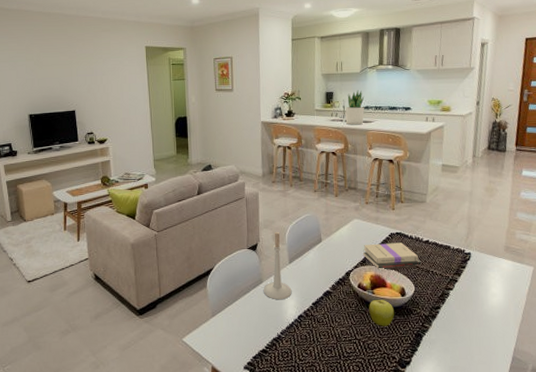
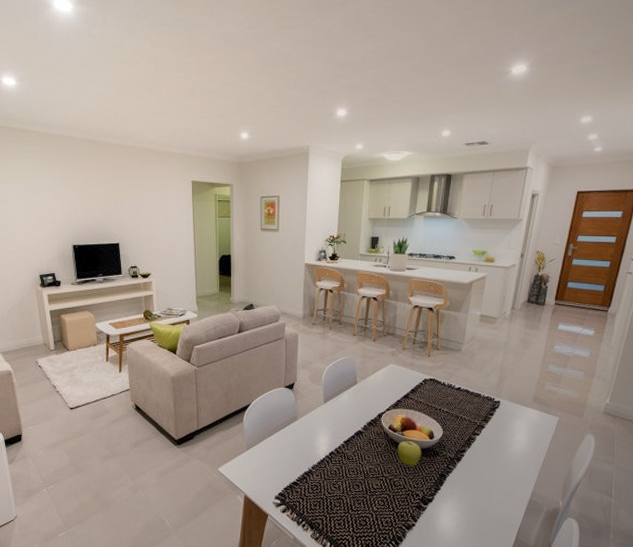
candlestick: present [263,231,292,300] -> none [297,372,325,437]
books: present [363,242,422,270] -> none [396,388,452,414]

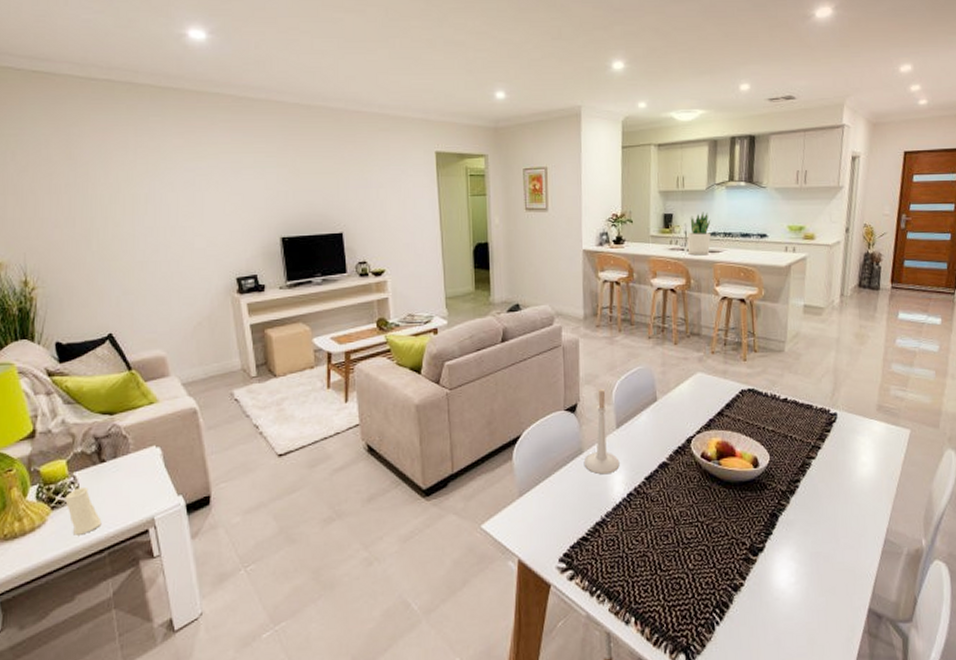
candlestick: none [297,372,325,437] -> present [583,388,620,475]
fruit: present [397,440,422,466] -> none [714,471,746,505]

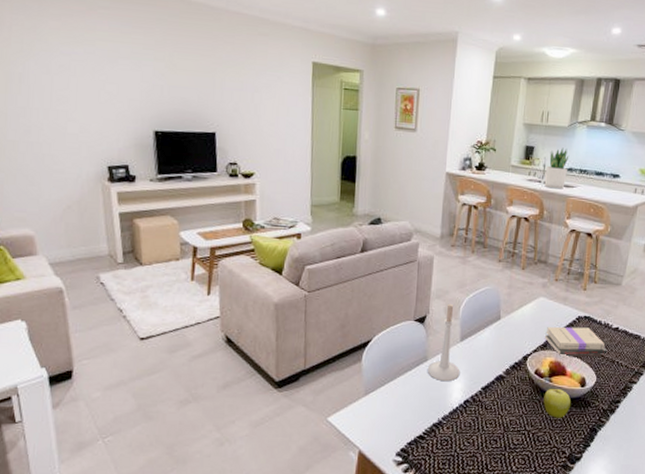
books: none [708,401,778,436] -> present [545,326,608,358]
fruit: none [714,471,746,505] -> present [543,388,572,418]

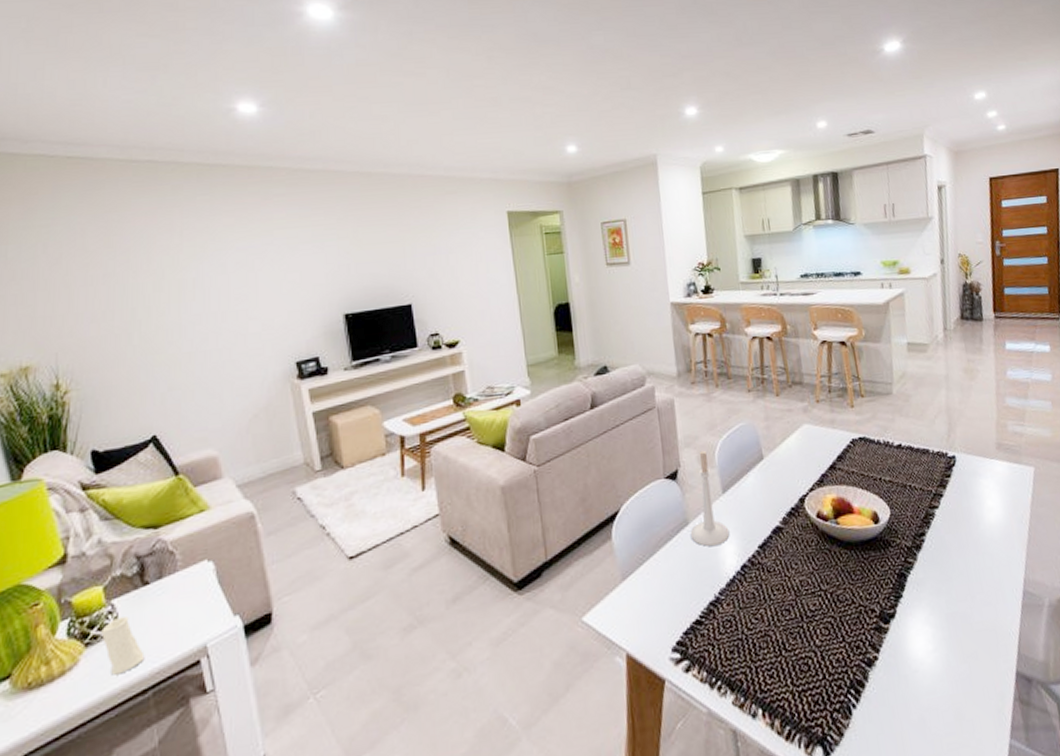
fruit: present [543,388,572,418] -> none [833,530,869,569]
planter: present [544,147,569,189] -> none [778,253,804,300]
books: present [545,326,608,358] -> none [819,450,895,491]

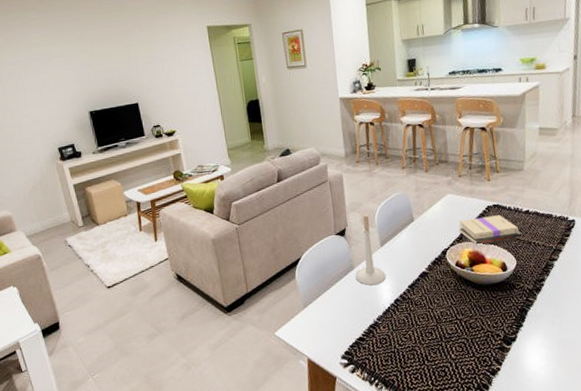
books: none [819,450,895,491] -> present [459,215,522,246]

